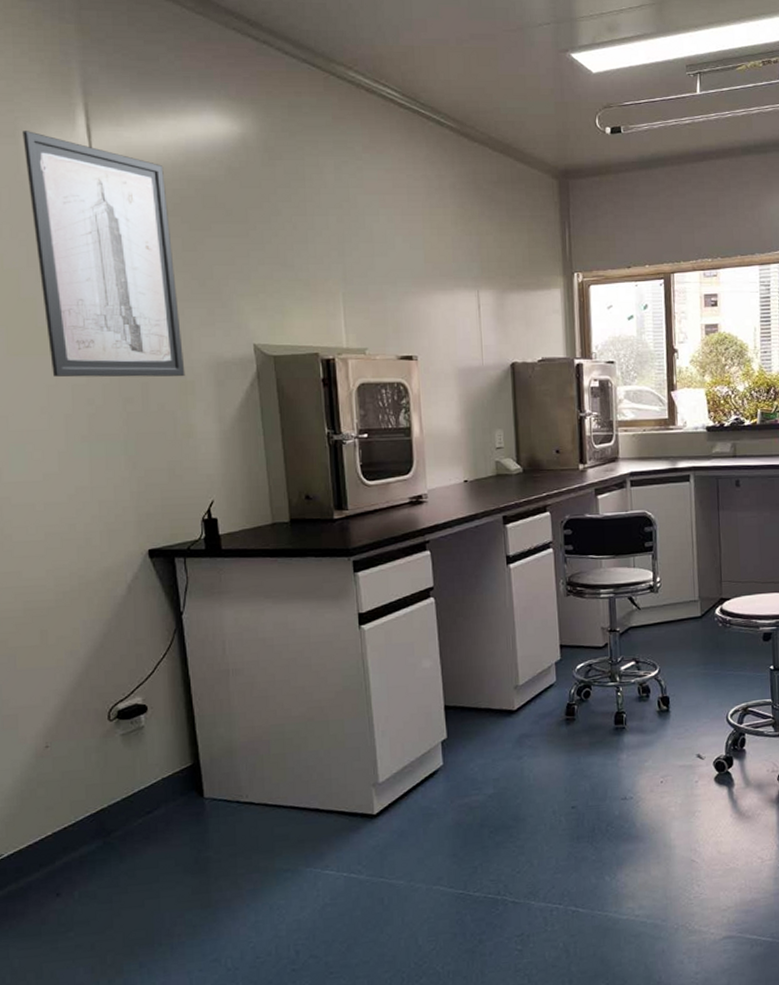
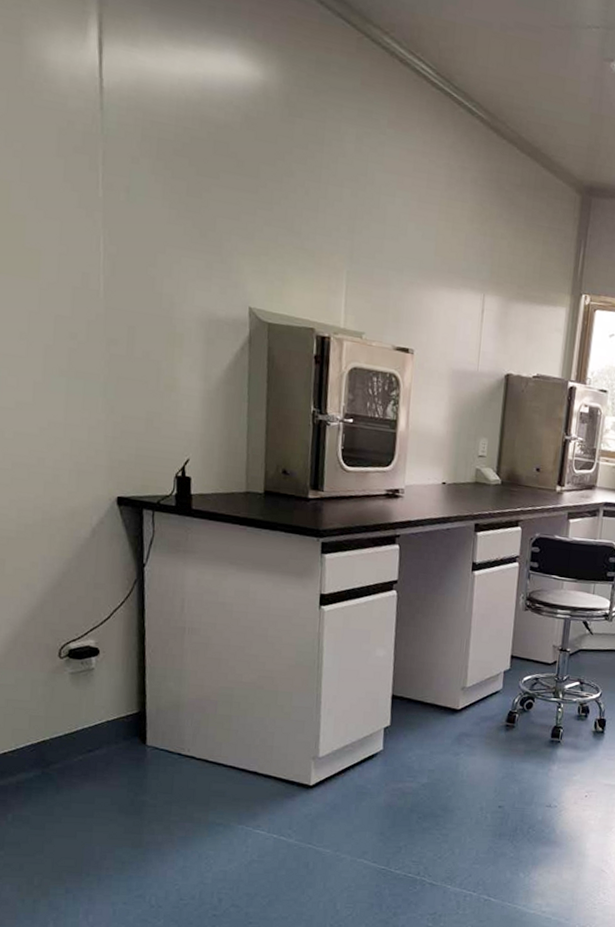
wall art: present [22,131,185,378] -> none [28,31,177,328]

